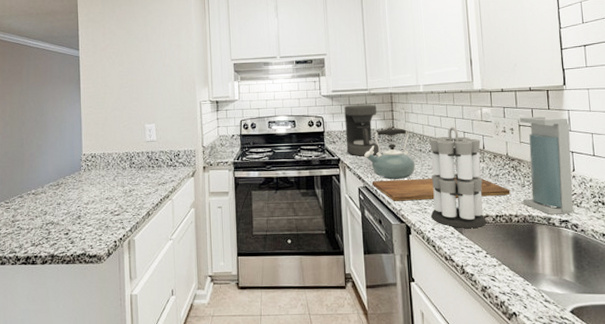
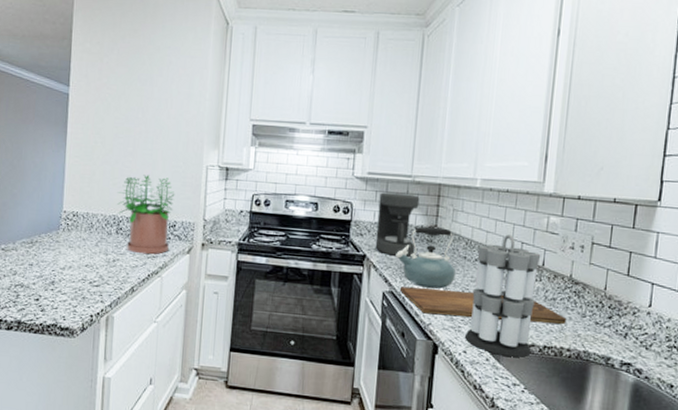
potted plant: none [127,115,176,183] -> present [117,175,175,255]
soap dispenser: present [520,116,574,215] -> none [580,234,656,356]

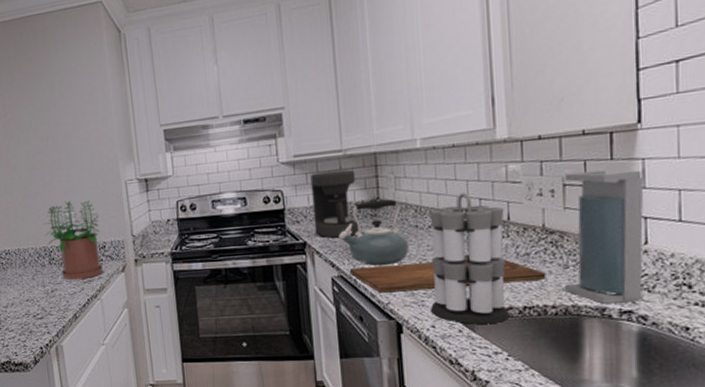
soap dispenser: none [580,234,656,356] -> present [565,170,644,304]

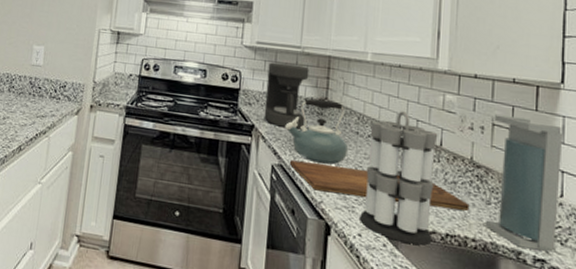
potted plant: present [43,200,103,281] -> none [12,35,67,114]

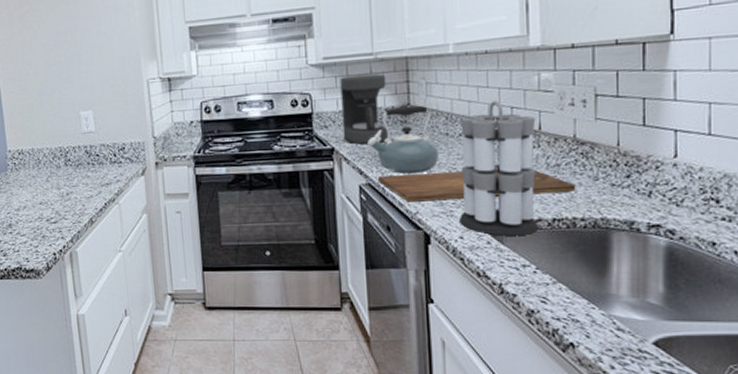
soap dispenser: present [486,114,563,252] -> none [595,81,675,217]

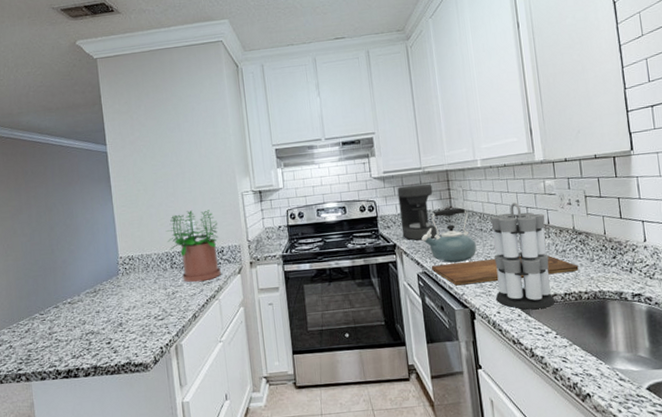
potted plant: none [59,99,122,184] -> present [165,210,221,283]

